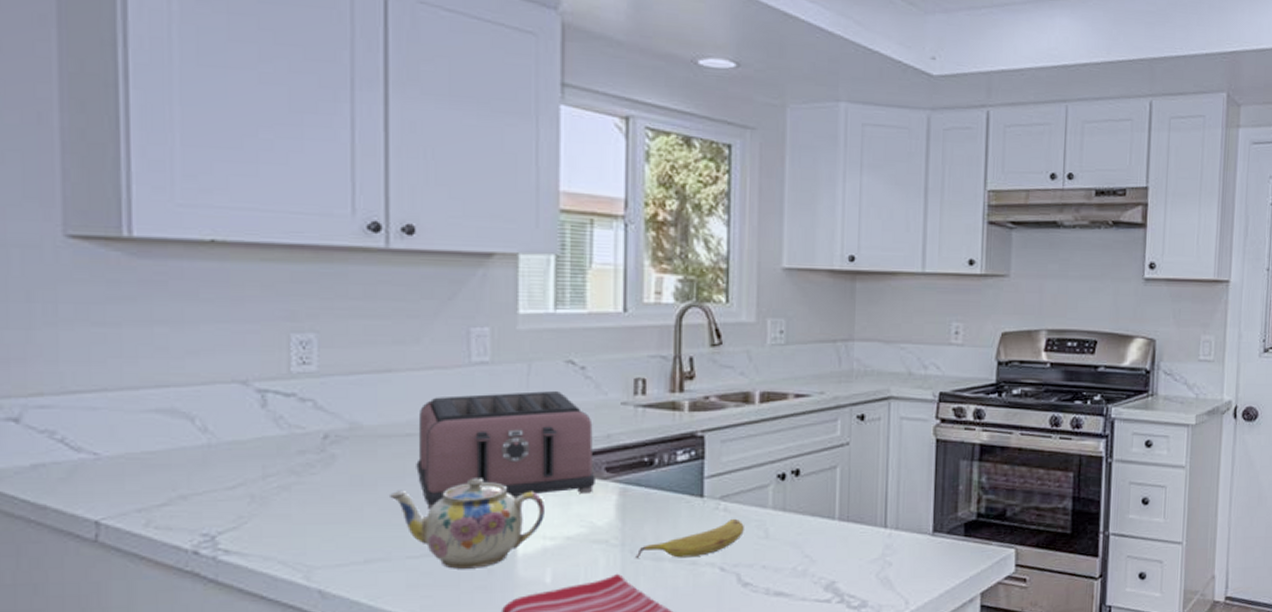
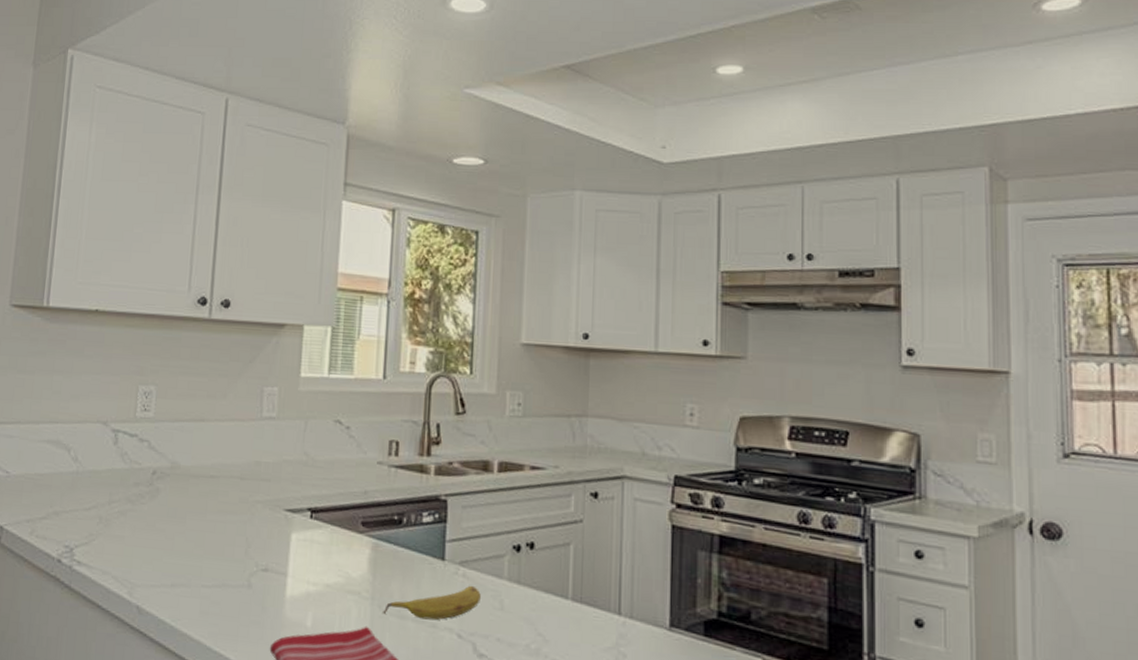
teapot: present [390,478,544,569] -> none [194,520,310,604]
toaster: present [416,391,595,509] -> none [215,445,353,545]

